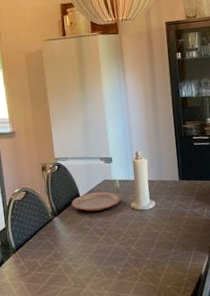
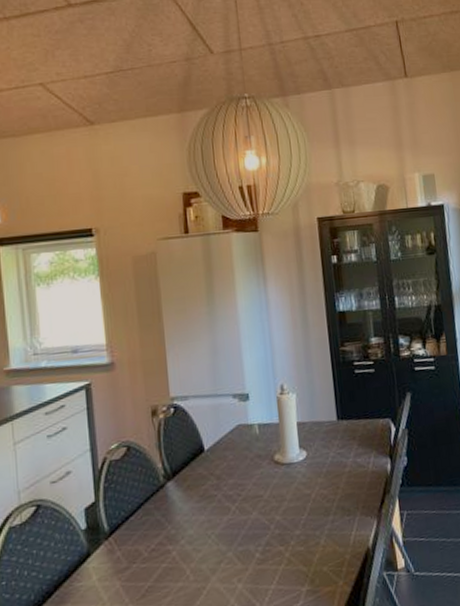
plate: present [71,191,122,211] -> none [192,440,262,470]

